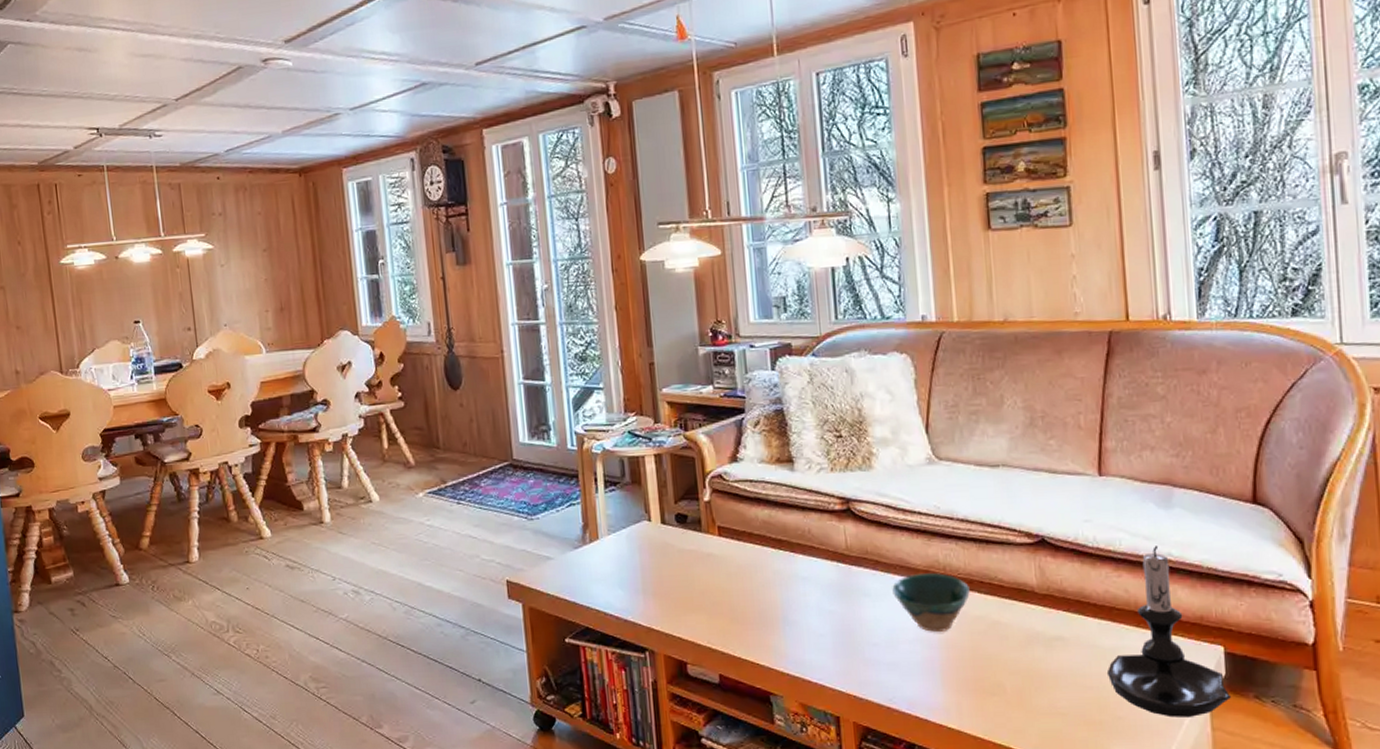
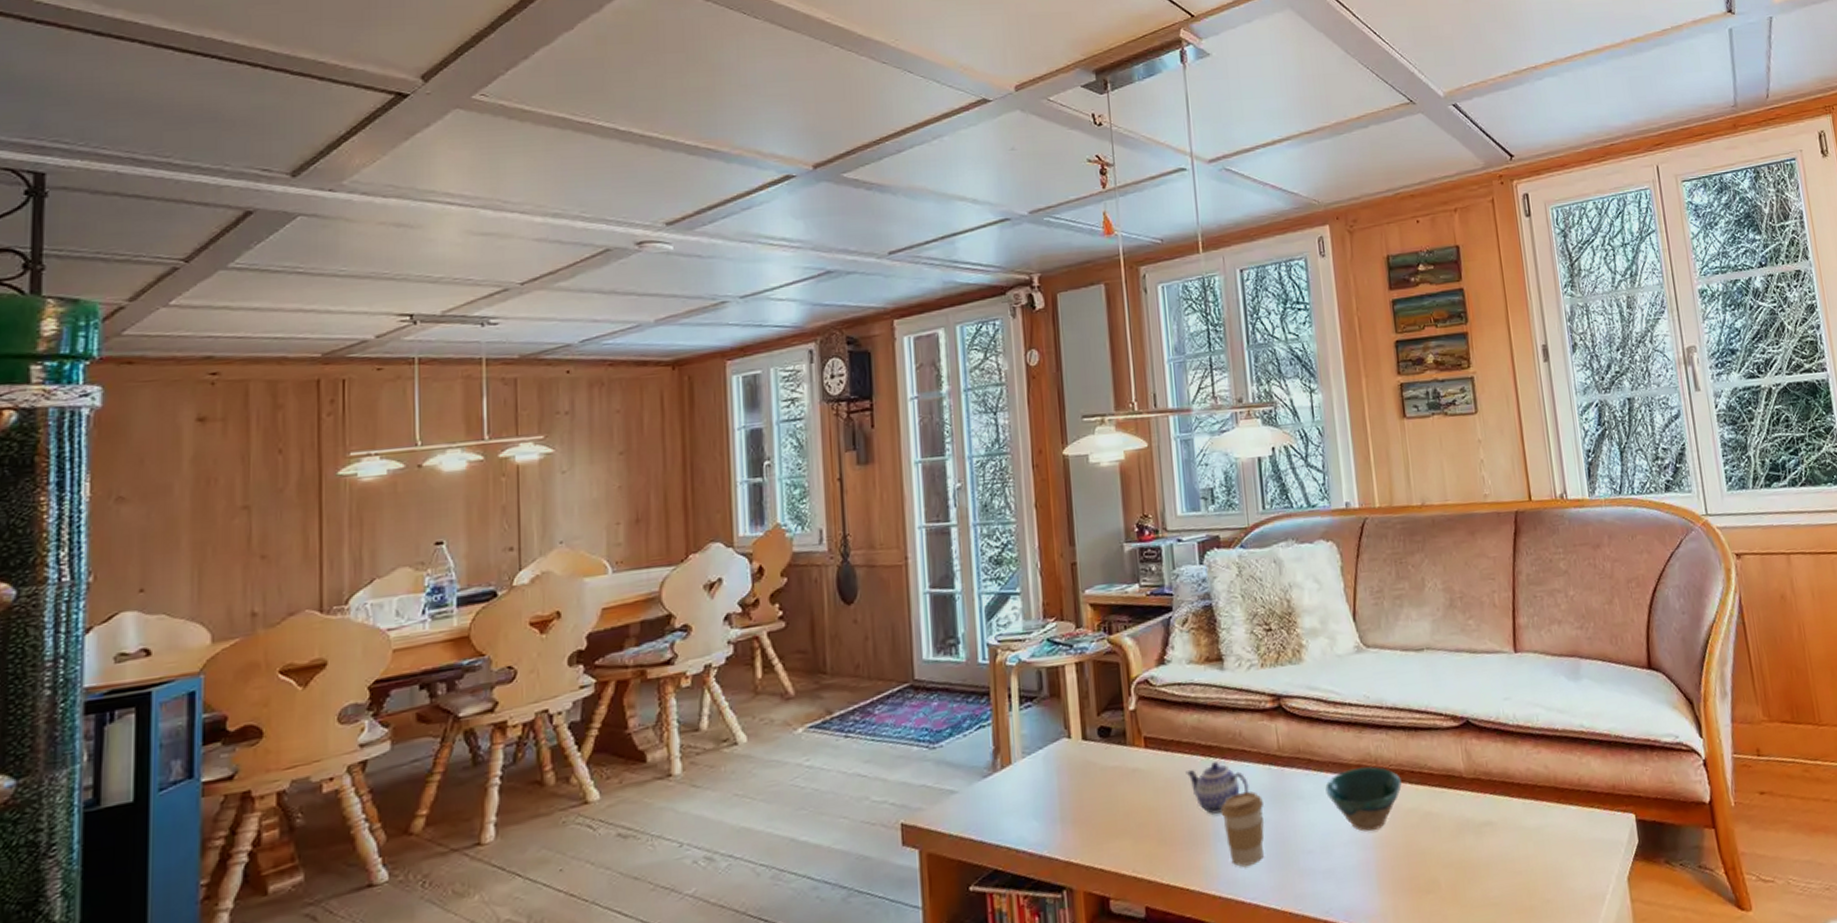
teapot: none [757,554,817,601] -> present [1186,761,1249,815]
coffee cup: none [789,585,831,650] -> present [1220,791,1265,867]
candle holder: present [1106,546,1231,718] -> none [1533,718,1645,894]

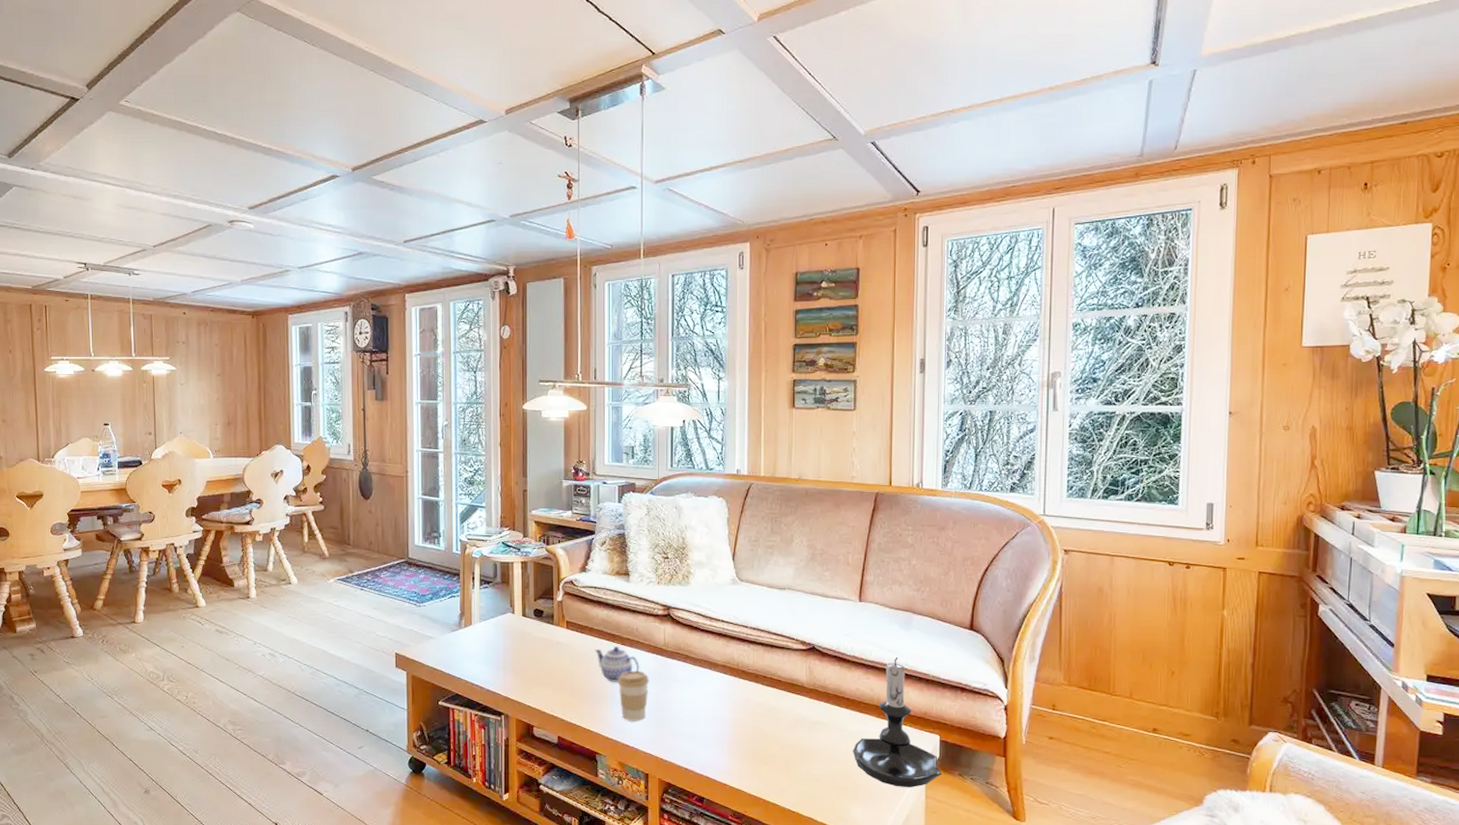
bowl: present [1325,766,1402,832] -> none [697,668,755,713]
candle holder: none [1533,718,1645,894] -> present [852,657,941,787]

